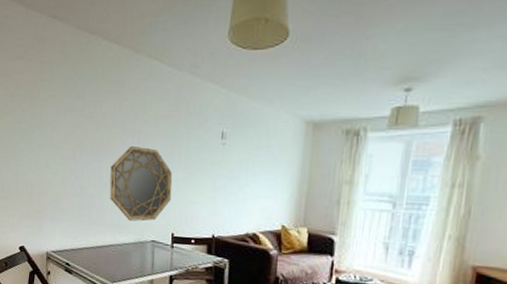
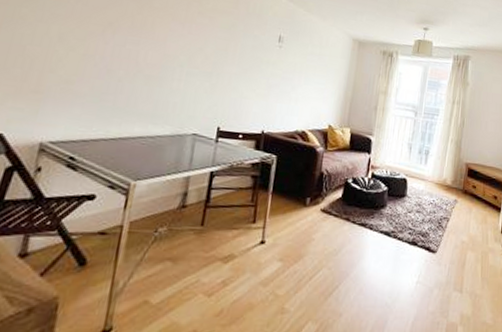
home mirror: present [109,145,173,221] -> none [145,33,224,113]

